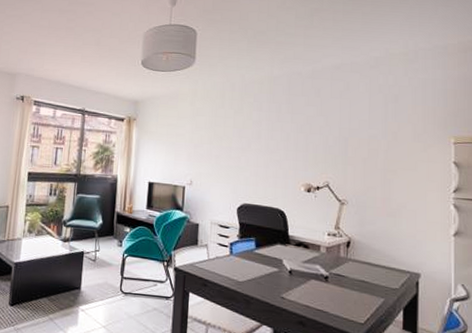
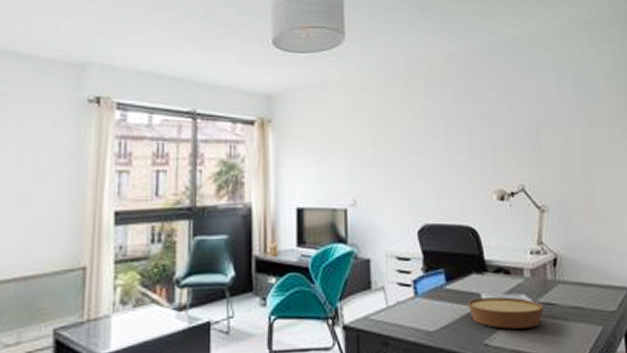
bowl: none [271,262,335,291] -> present [467,297,544,329]

